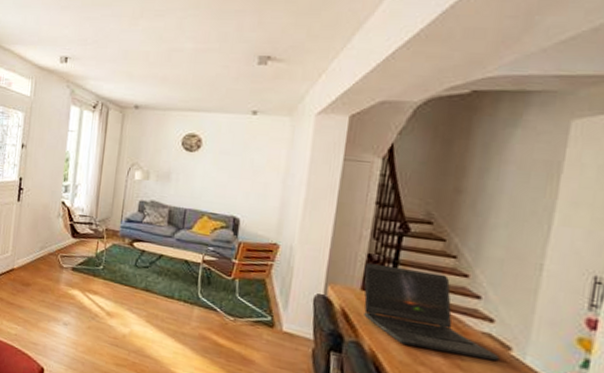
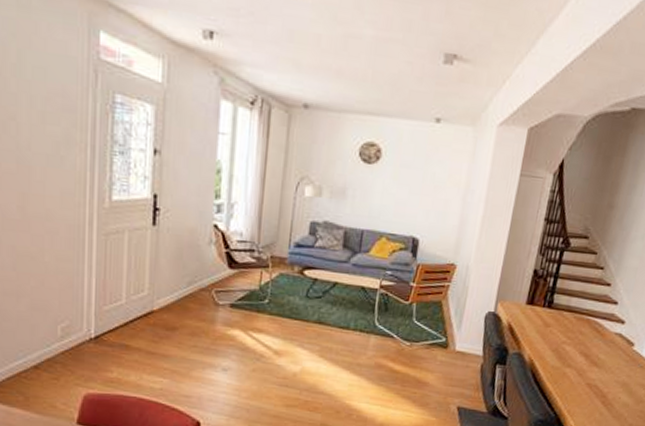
laptop computer: present [364,262,500,362] -> none [527,278,626,357]

